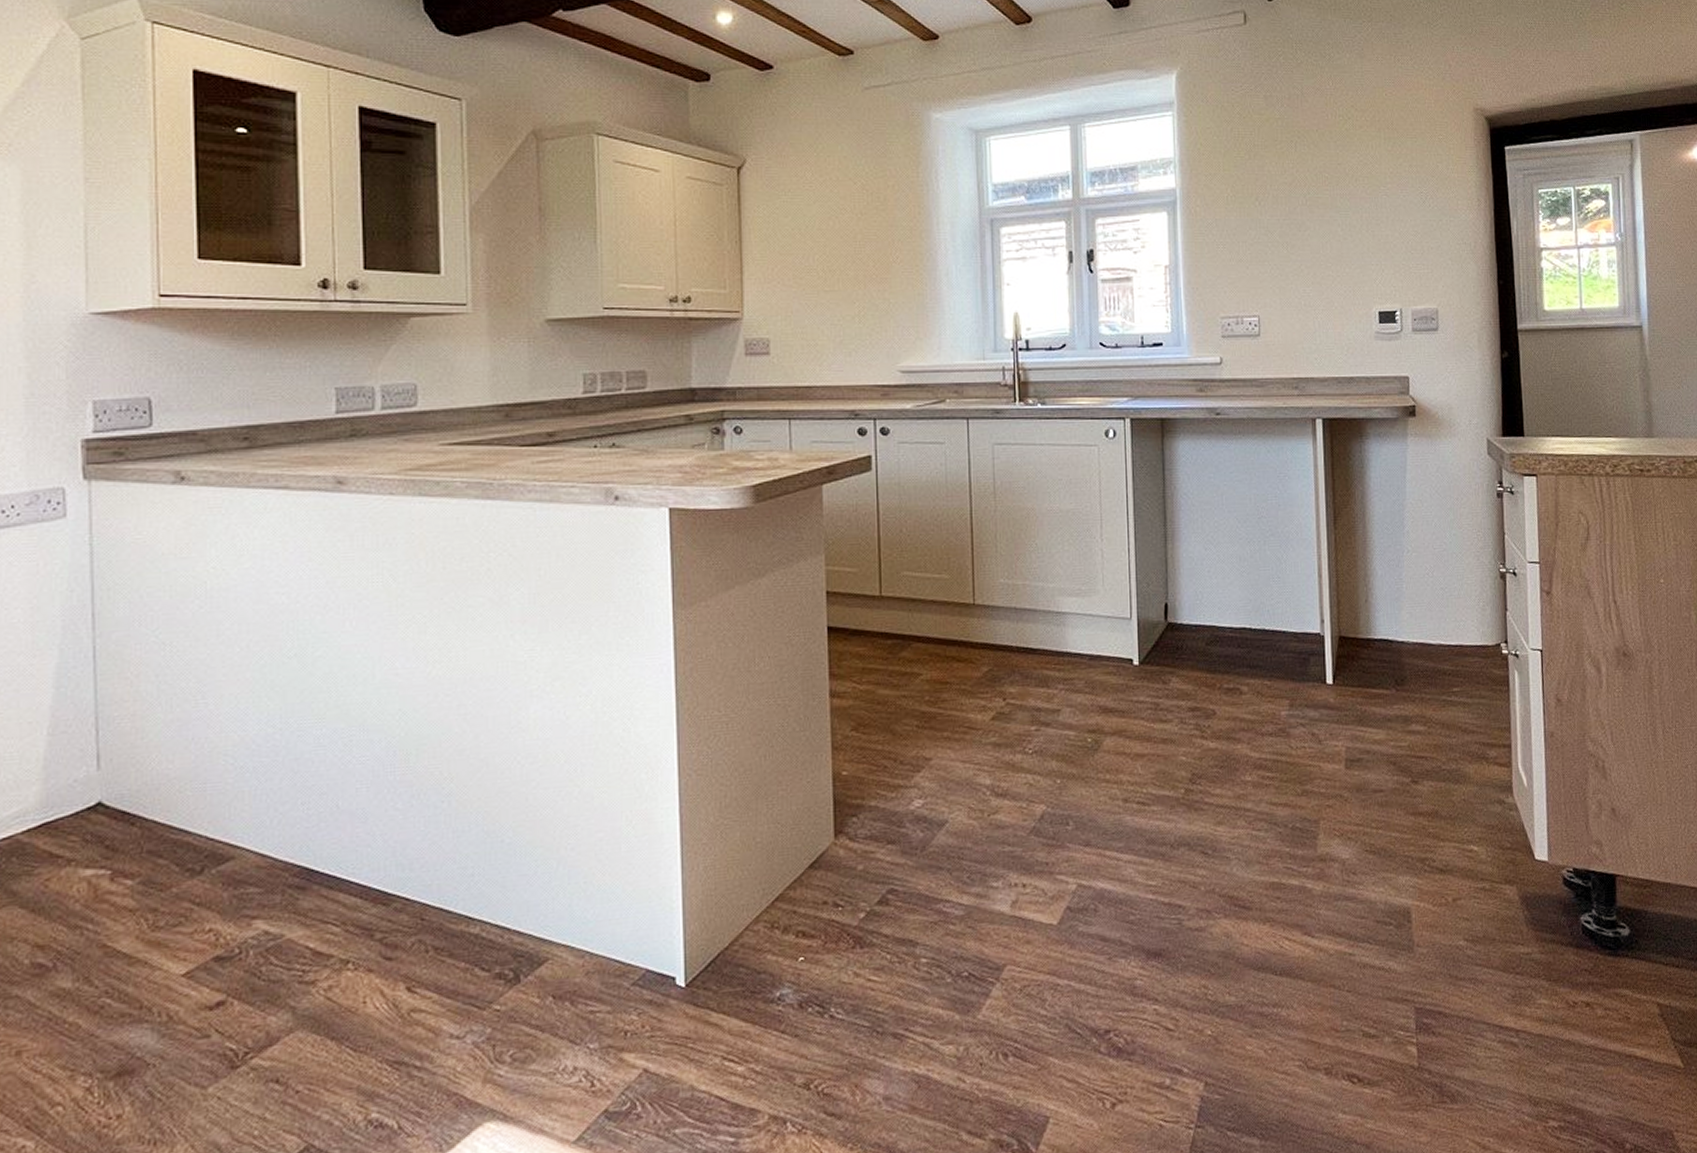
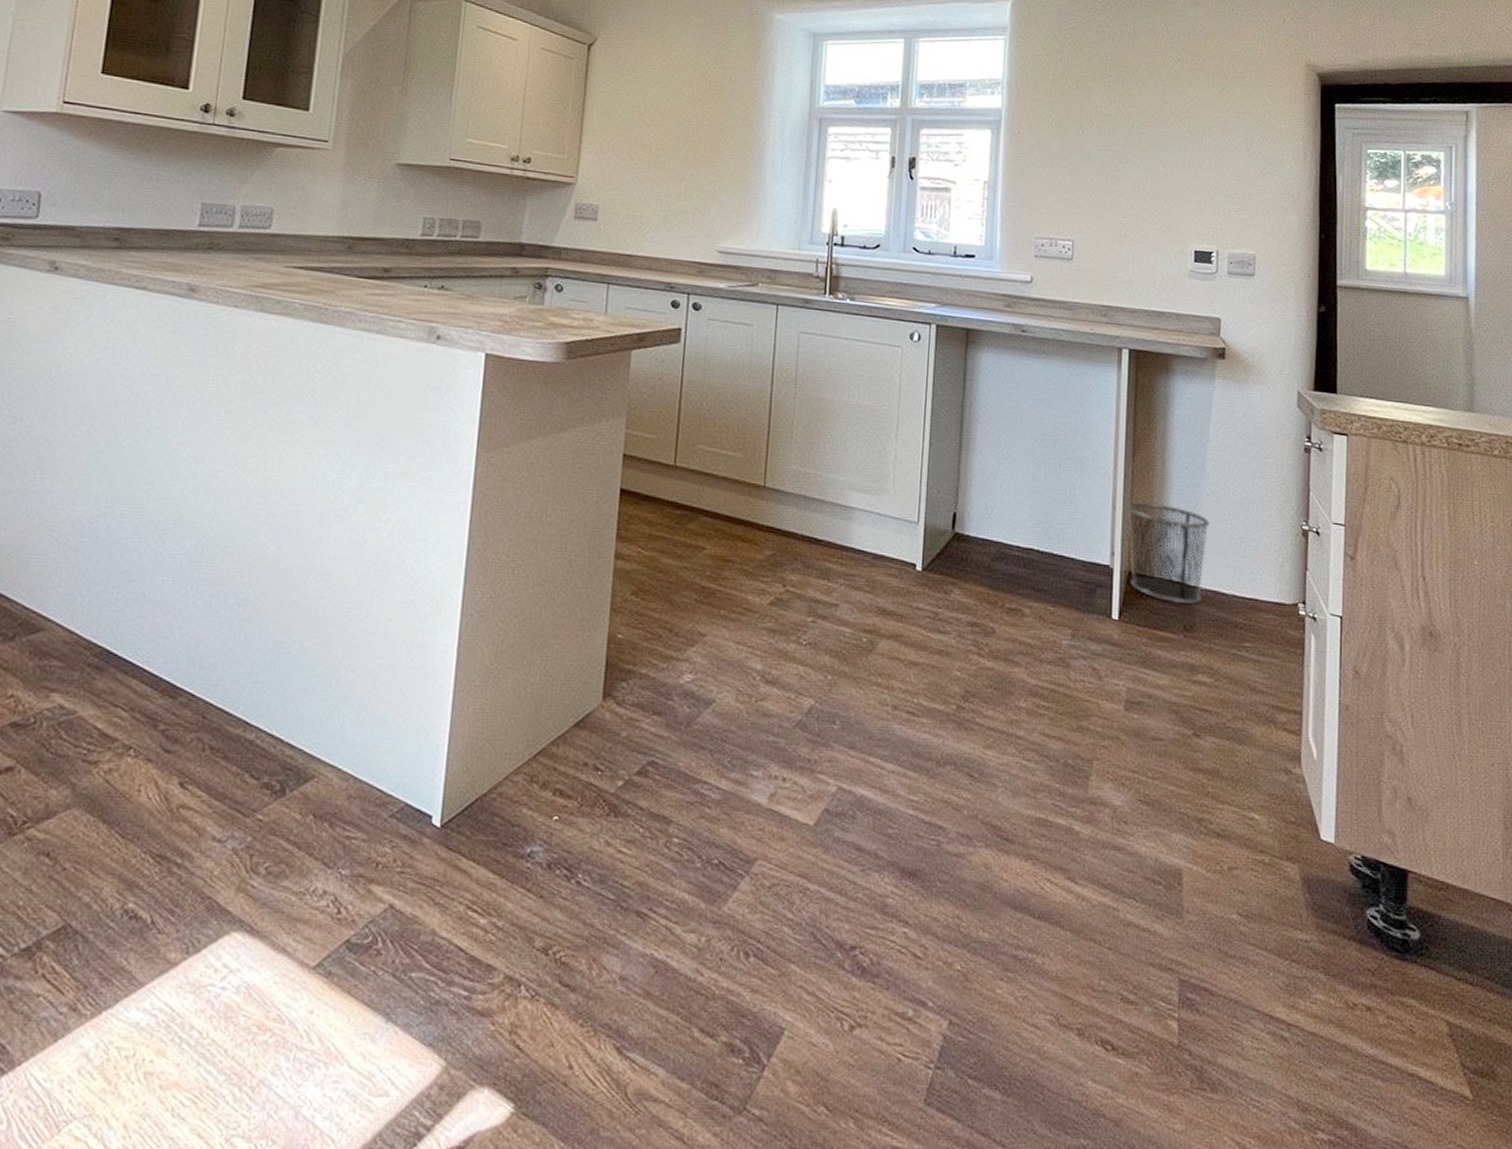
waste bin: none [1332,566,1412,661] -> present [1126,502,1210,604]

